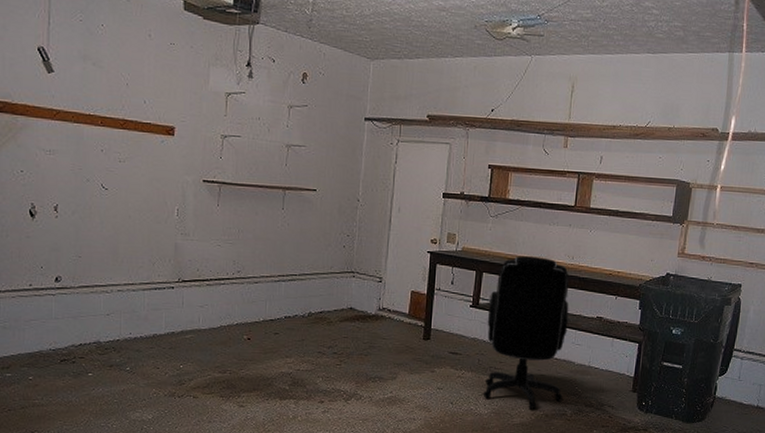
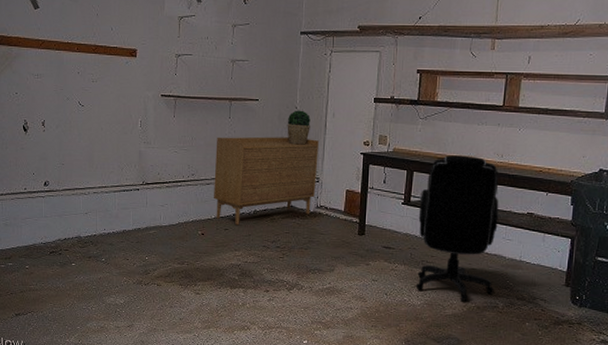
sideboard: none [263,229,382,329] -> present [214,136,319,226]
potted plant: none [347,203,374,241] -> present [287,110,311,145]

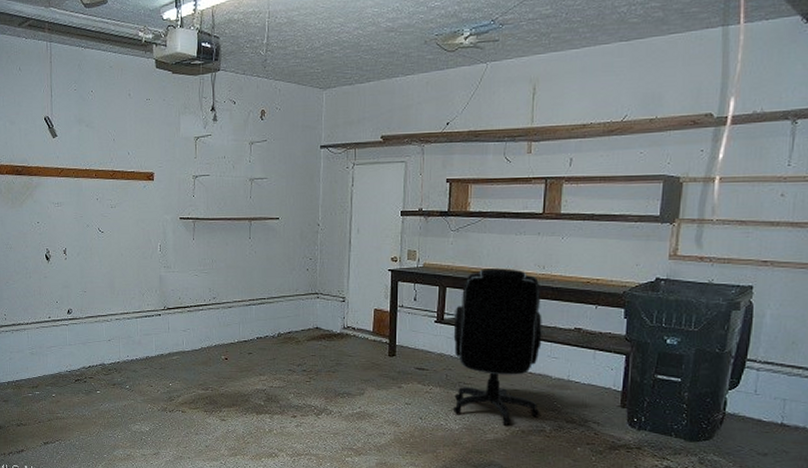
sideboard: present [214,136,319,226] -> none [236,256,343,349]
potted plant: present [287,110,311,145] -> none [309,227,334,264]

